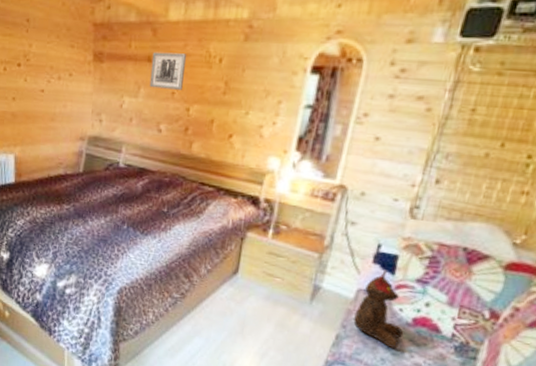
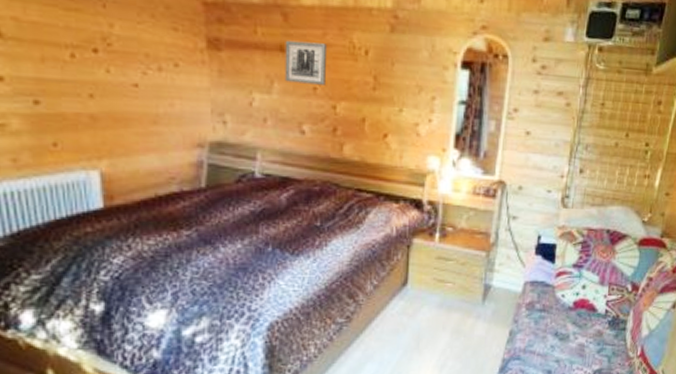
teddy bear: present [353,269,404,349] -> none [524,259,568,335]

